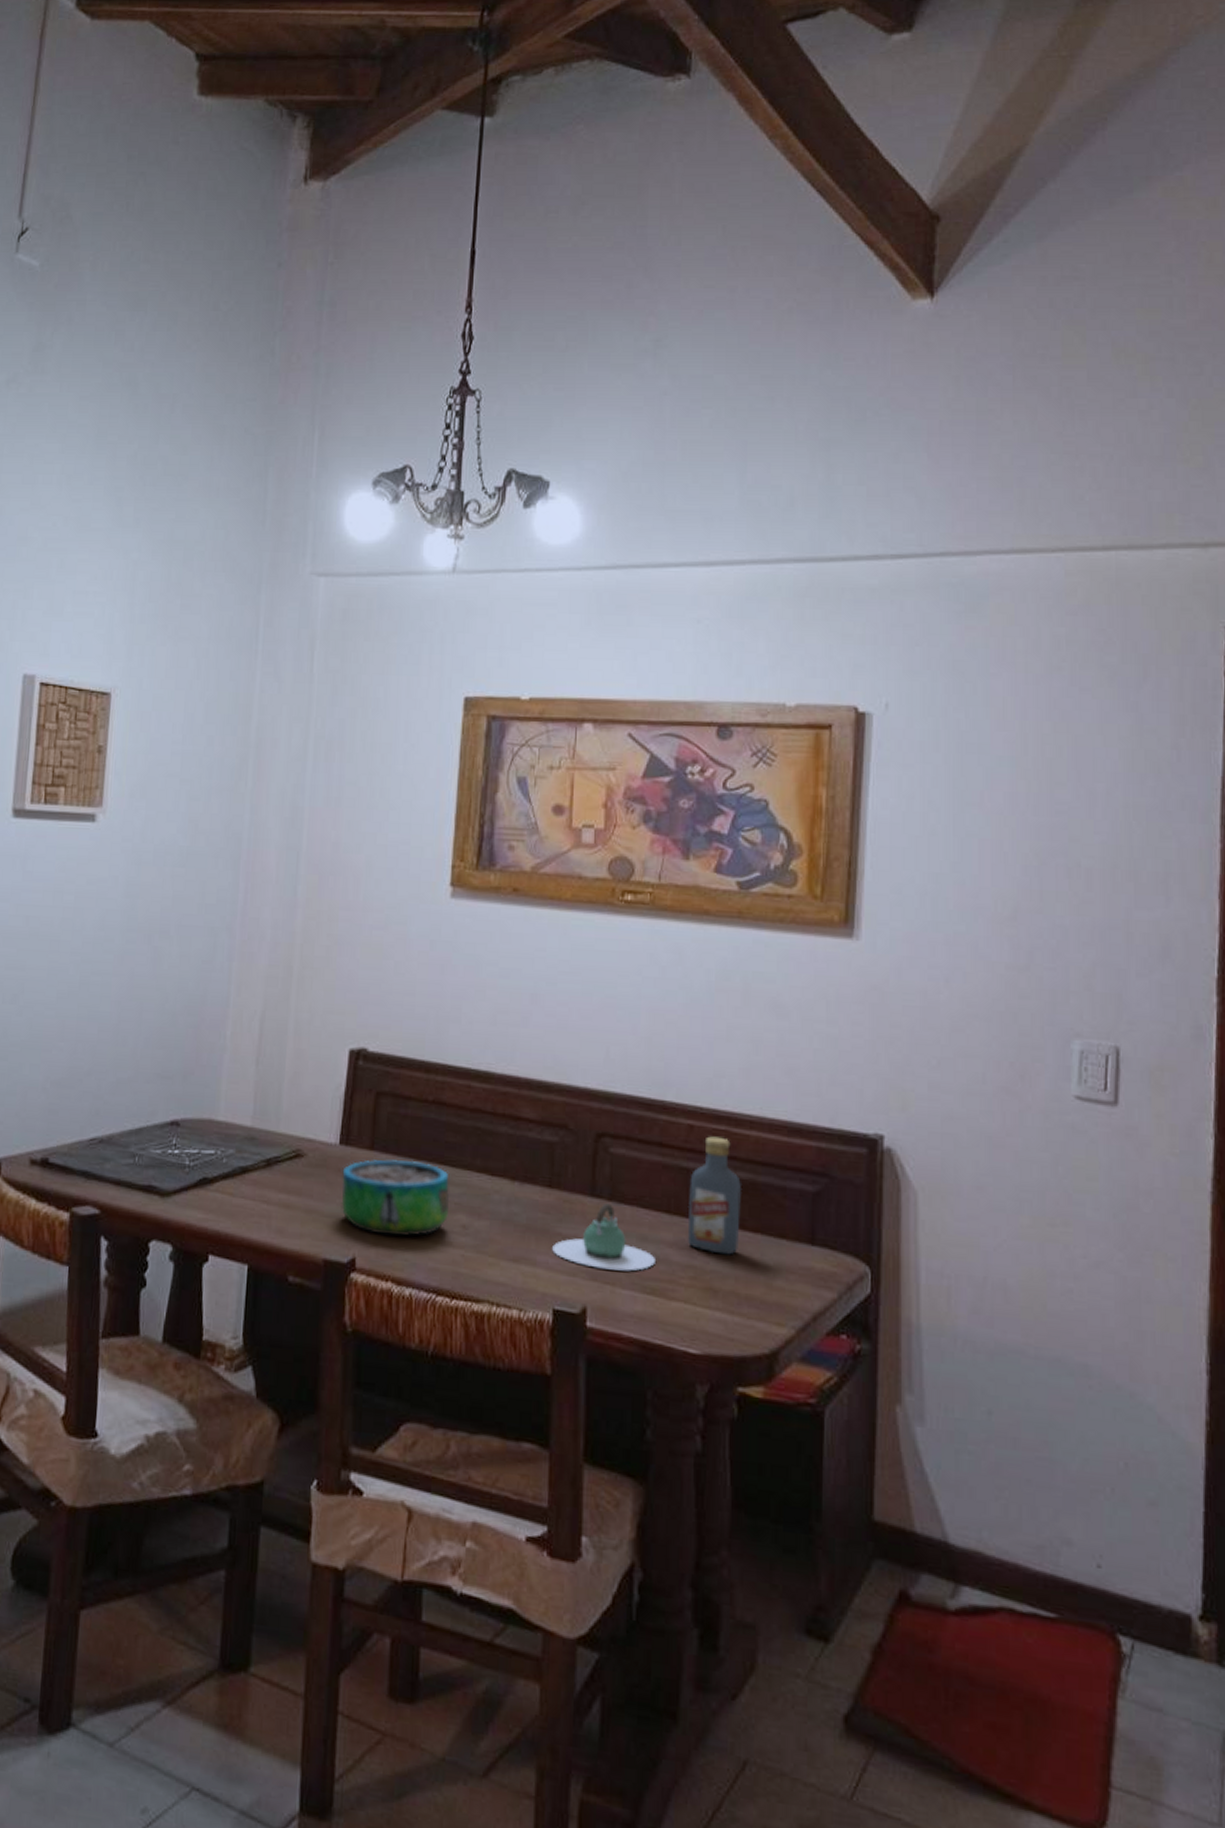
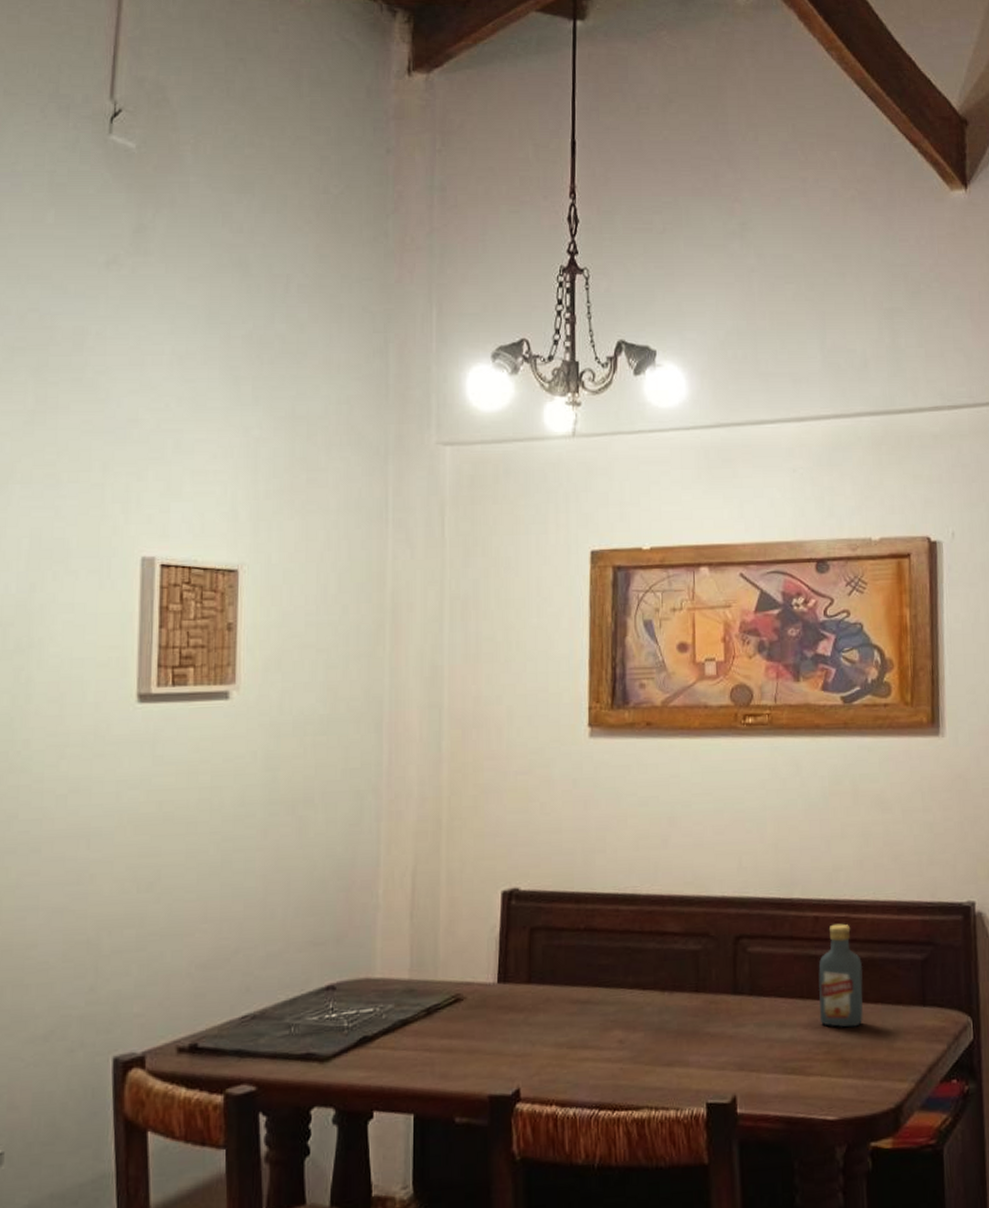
decorative bowl: present [341,1159,450,1237] -> none [502,987,606,1063]
teapot: present [552,1204,655,1272] -> none [702,999,794,1059]

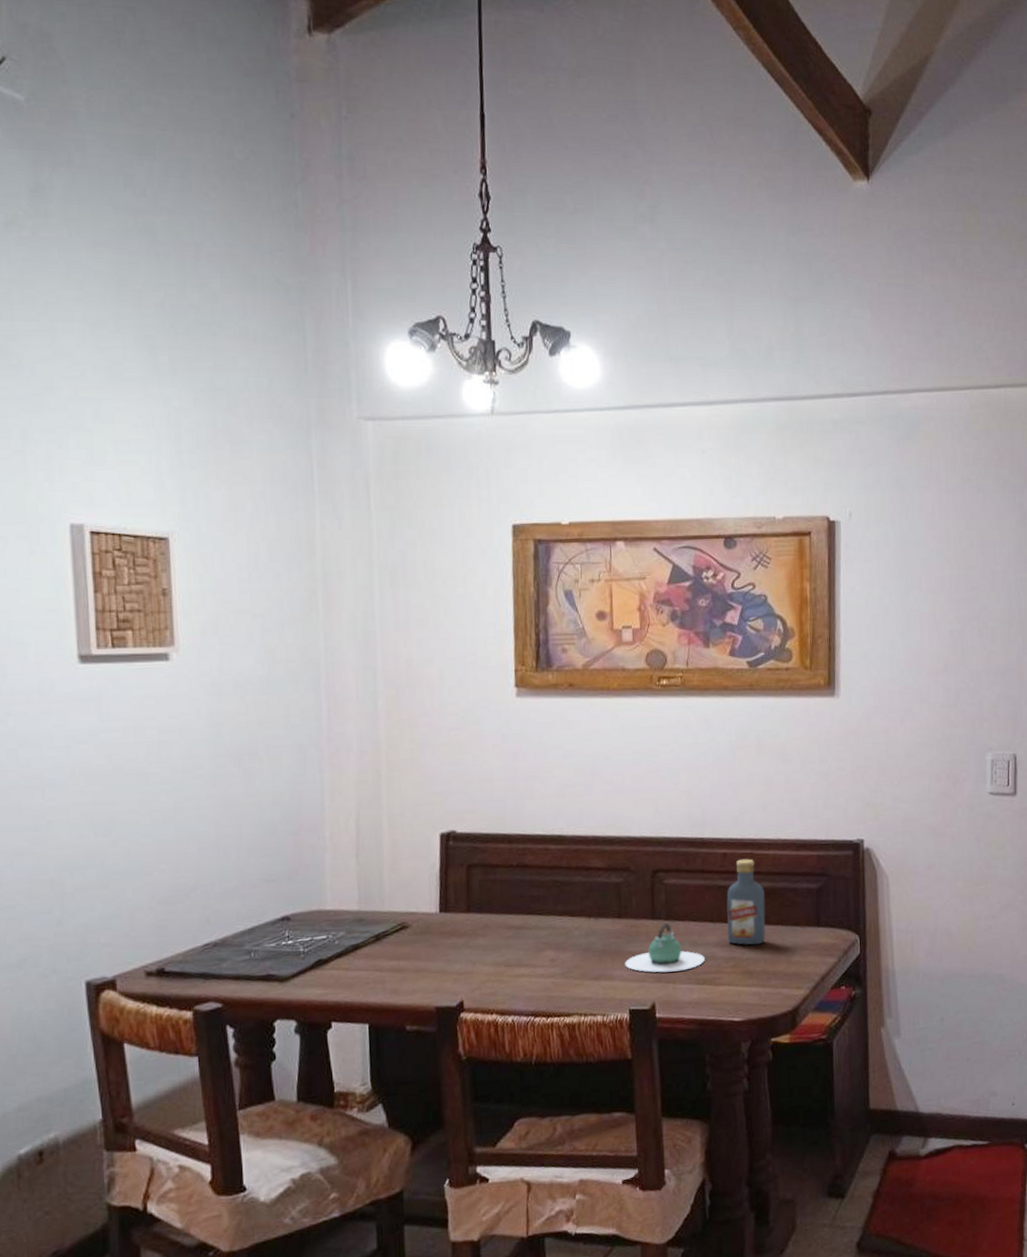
teapot: none [702,999,794,1059] -> present [625,923,705,973]

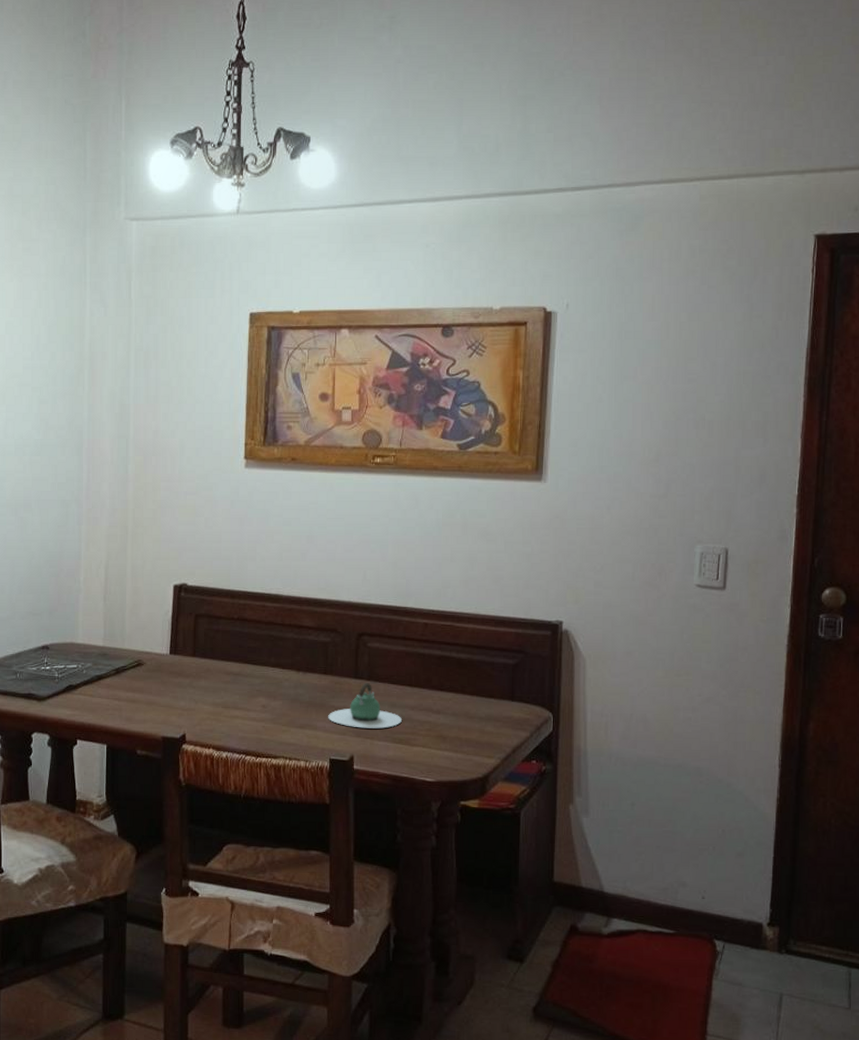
vodka: present [726,859,766,946] -> none [424,630,463,712]

